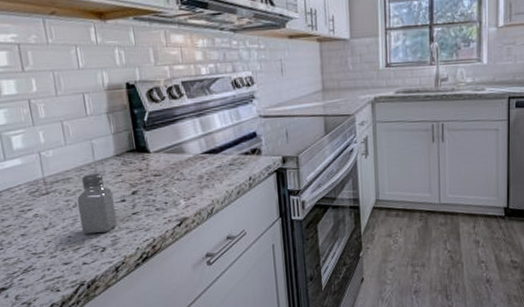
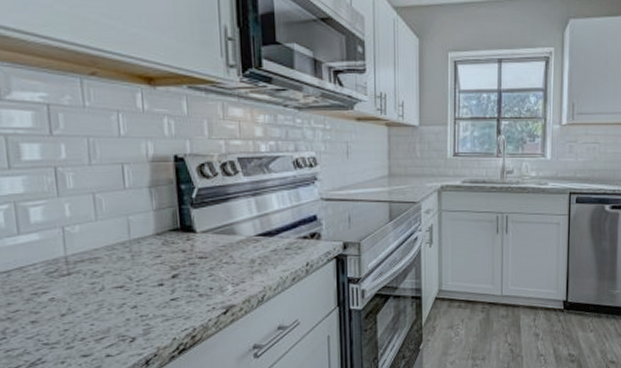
saltshaker: present [77,173,117,234] -> none [105,253,151,322]

